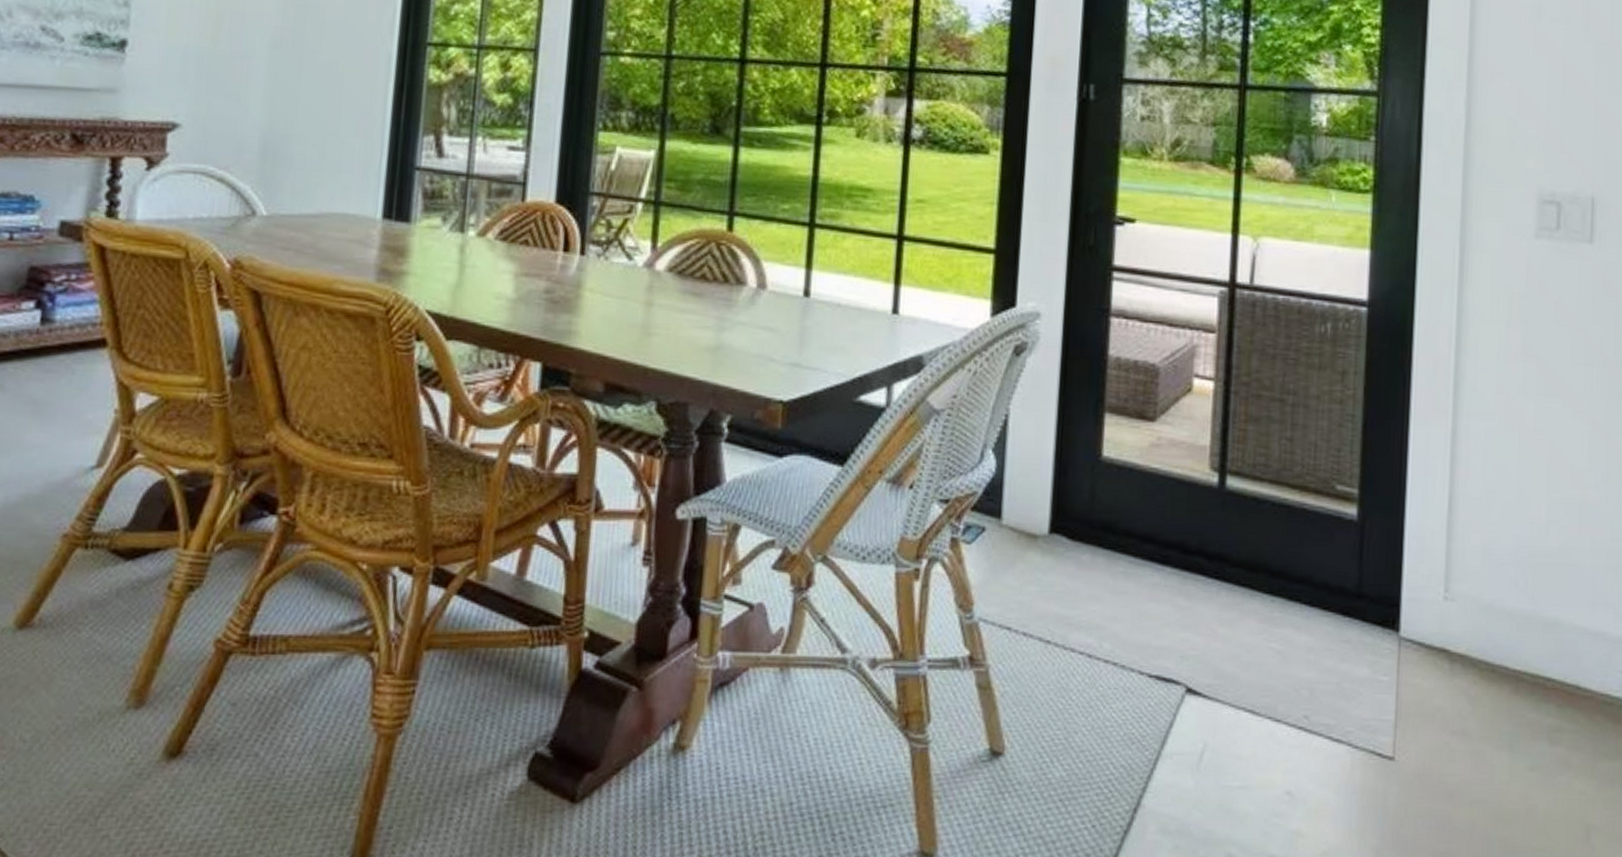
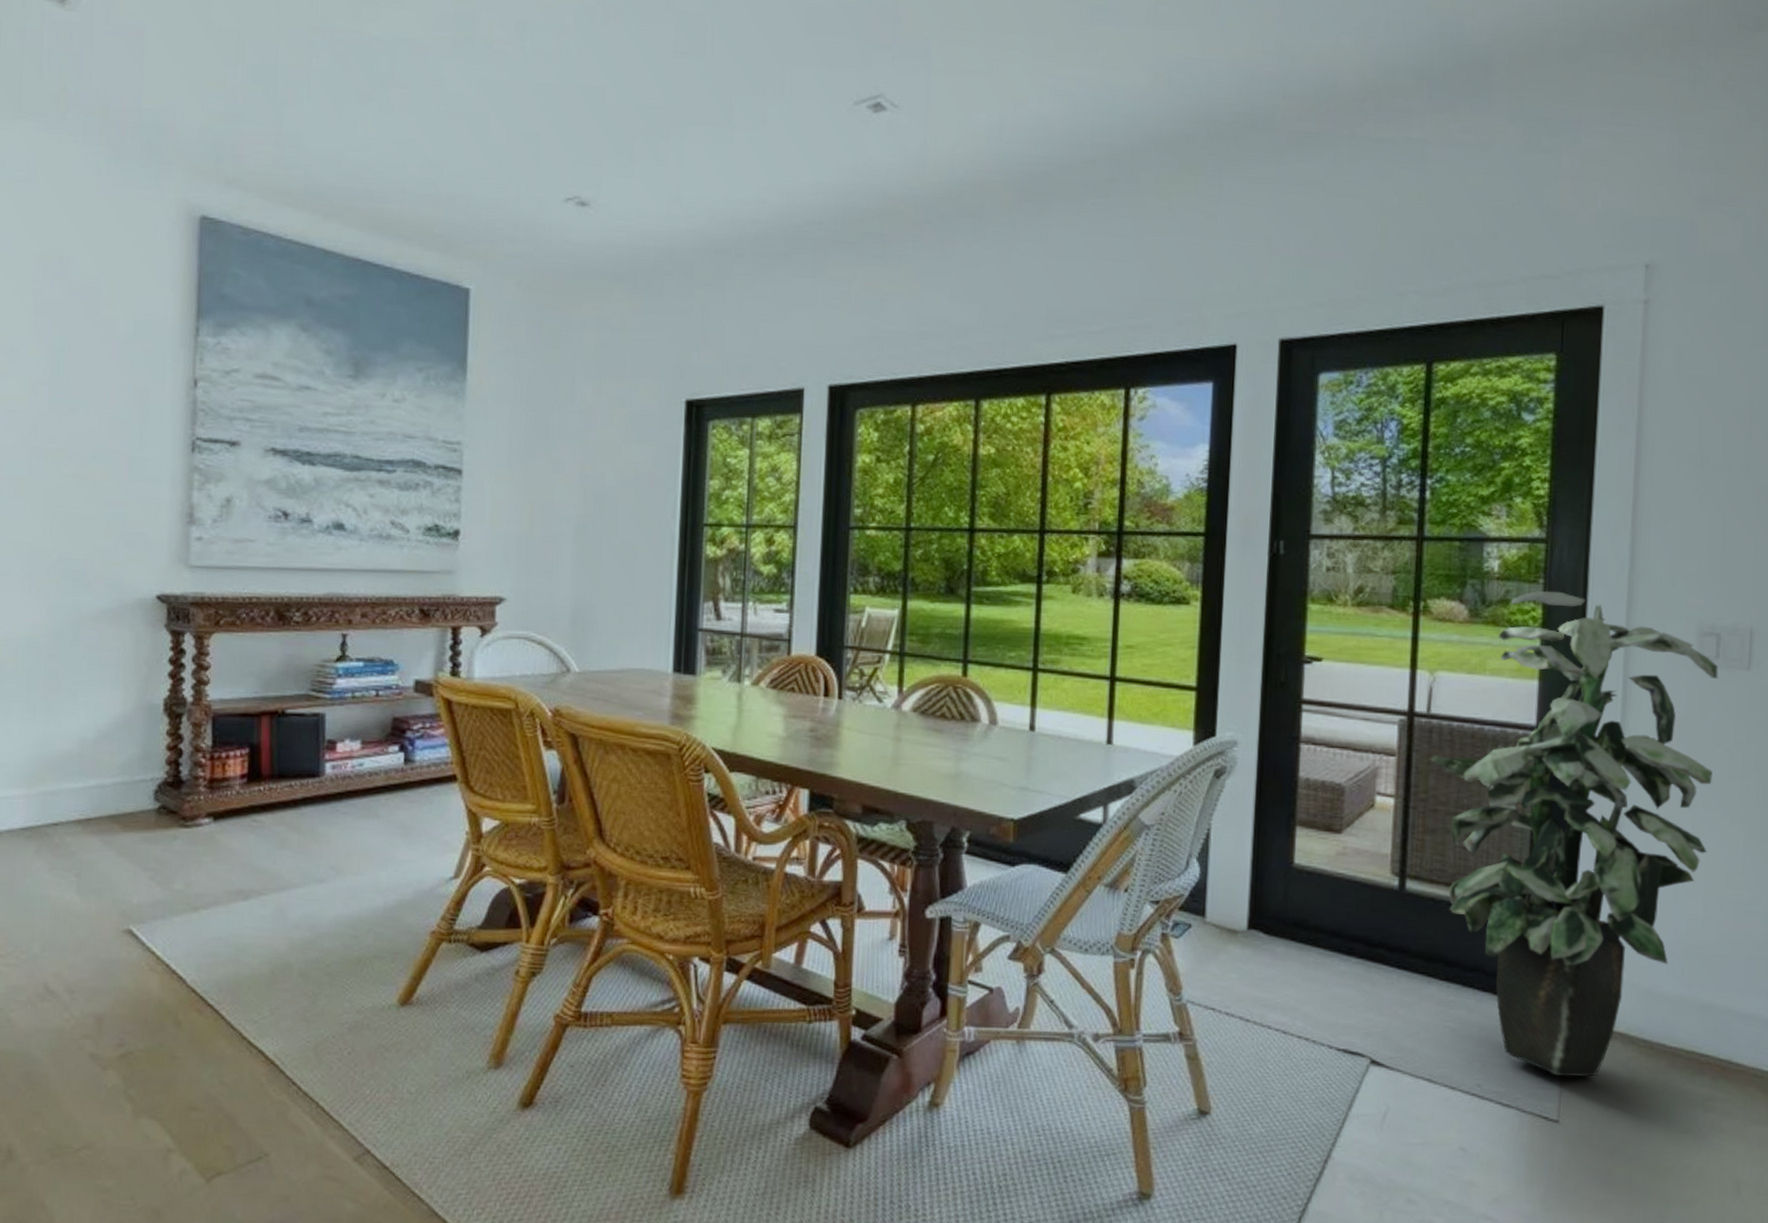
indoor plant: none [1252,149,1560,707] -> present [1429,590,1719,1078]

